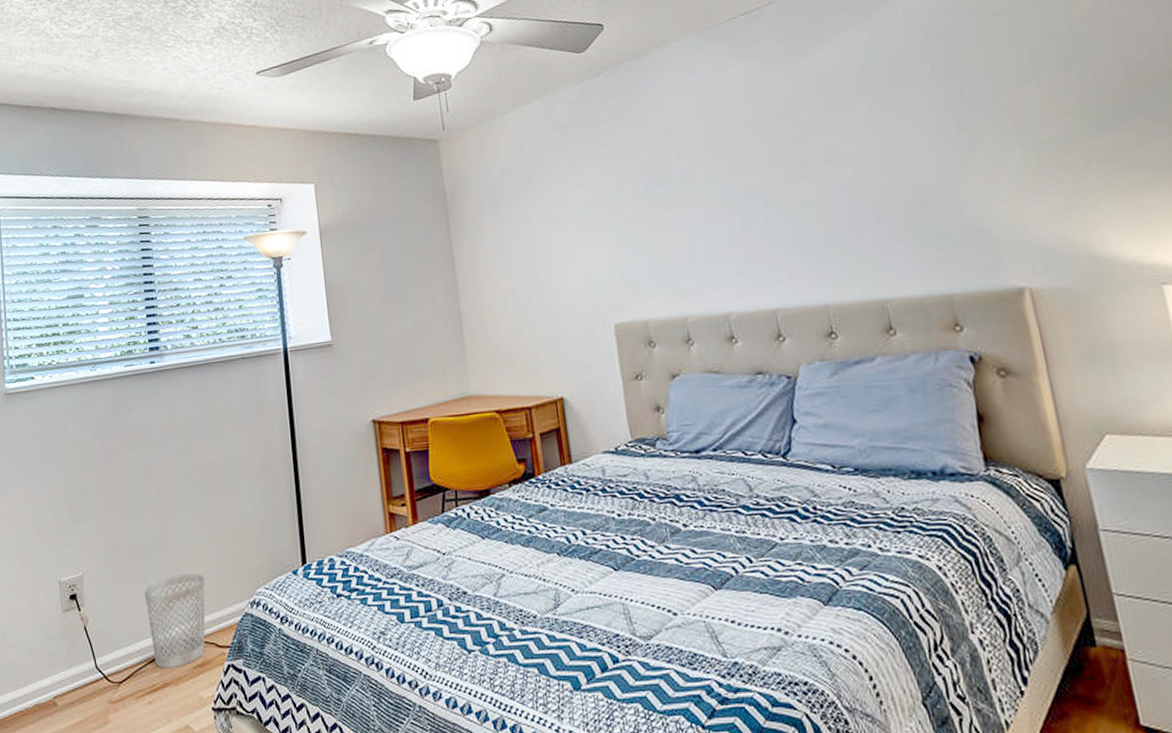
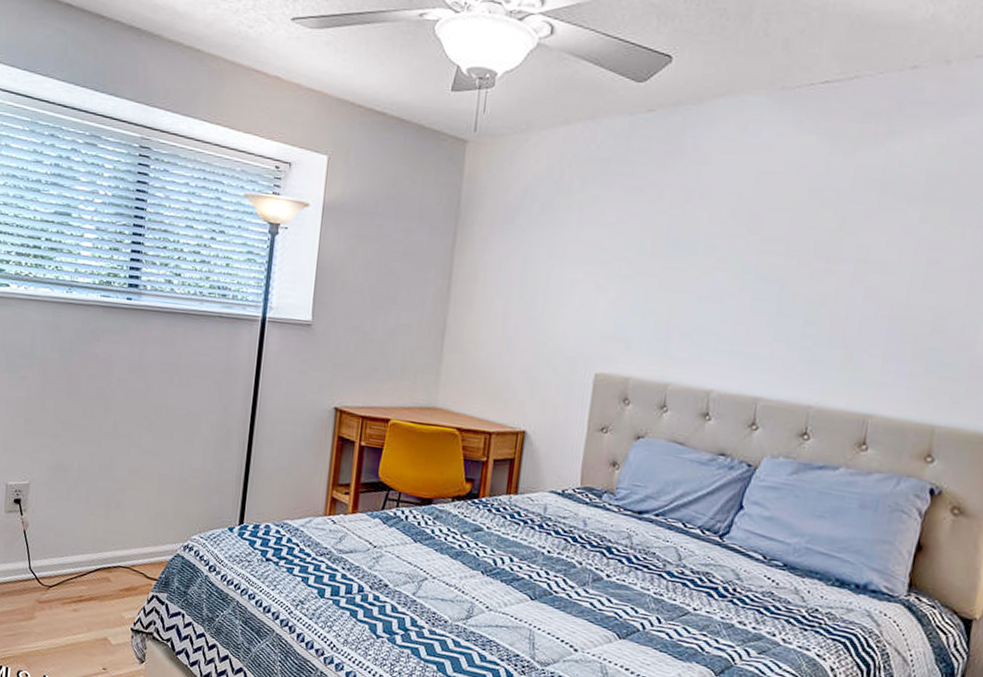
wastebasket: present [145,573,206,668] -> none [85,504,145,586]

